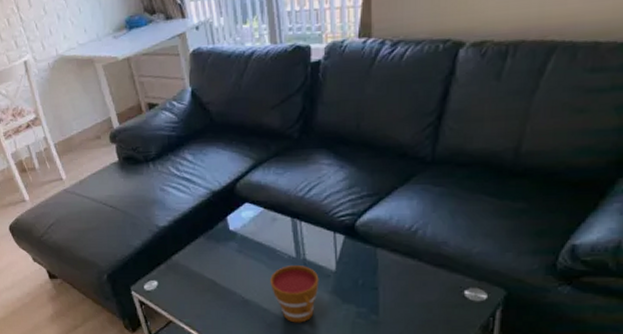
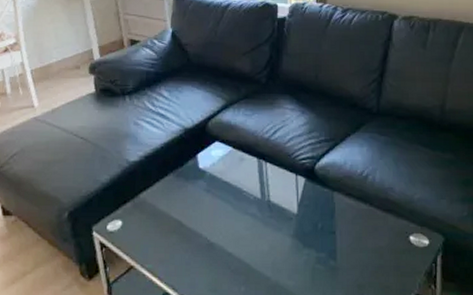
cup: present [270,266,319,323] -> none [236,207,282,269]

